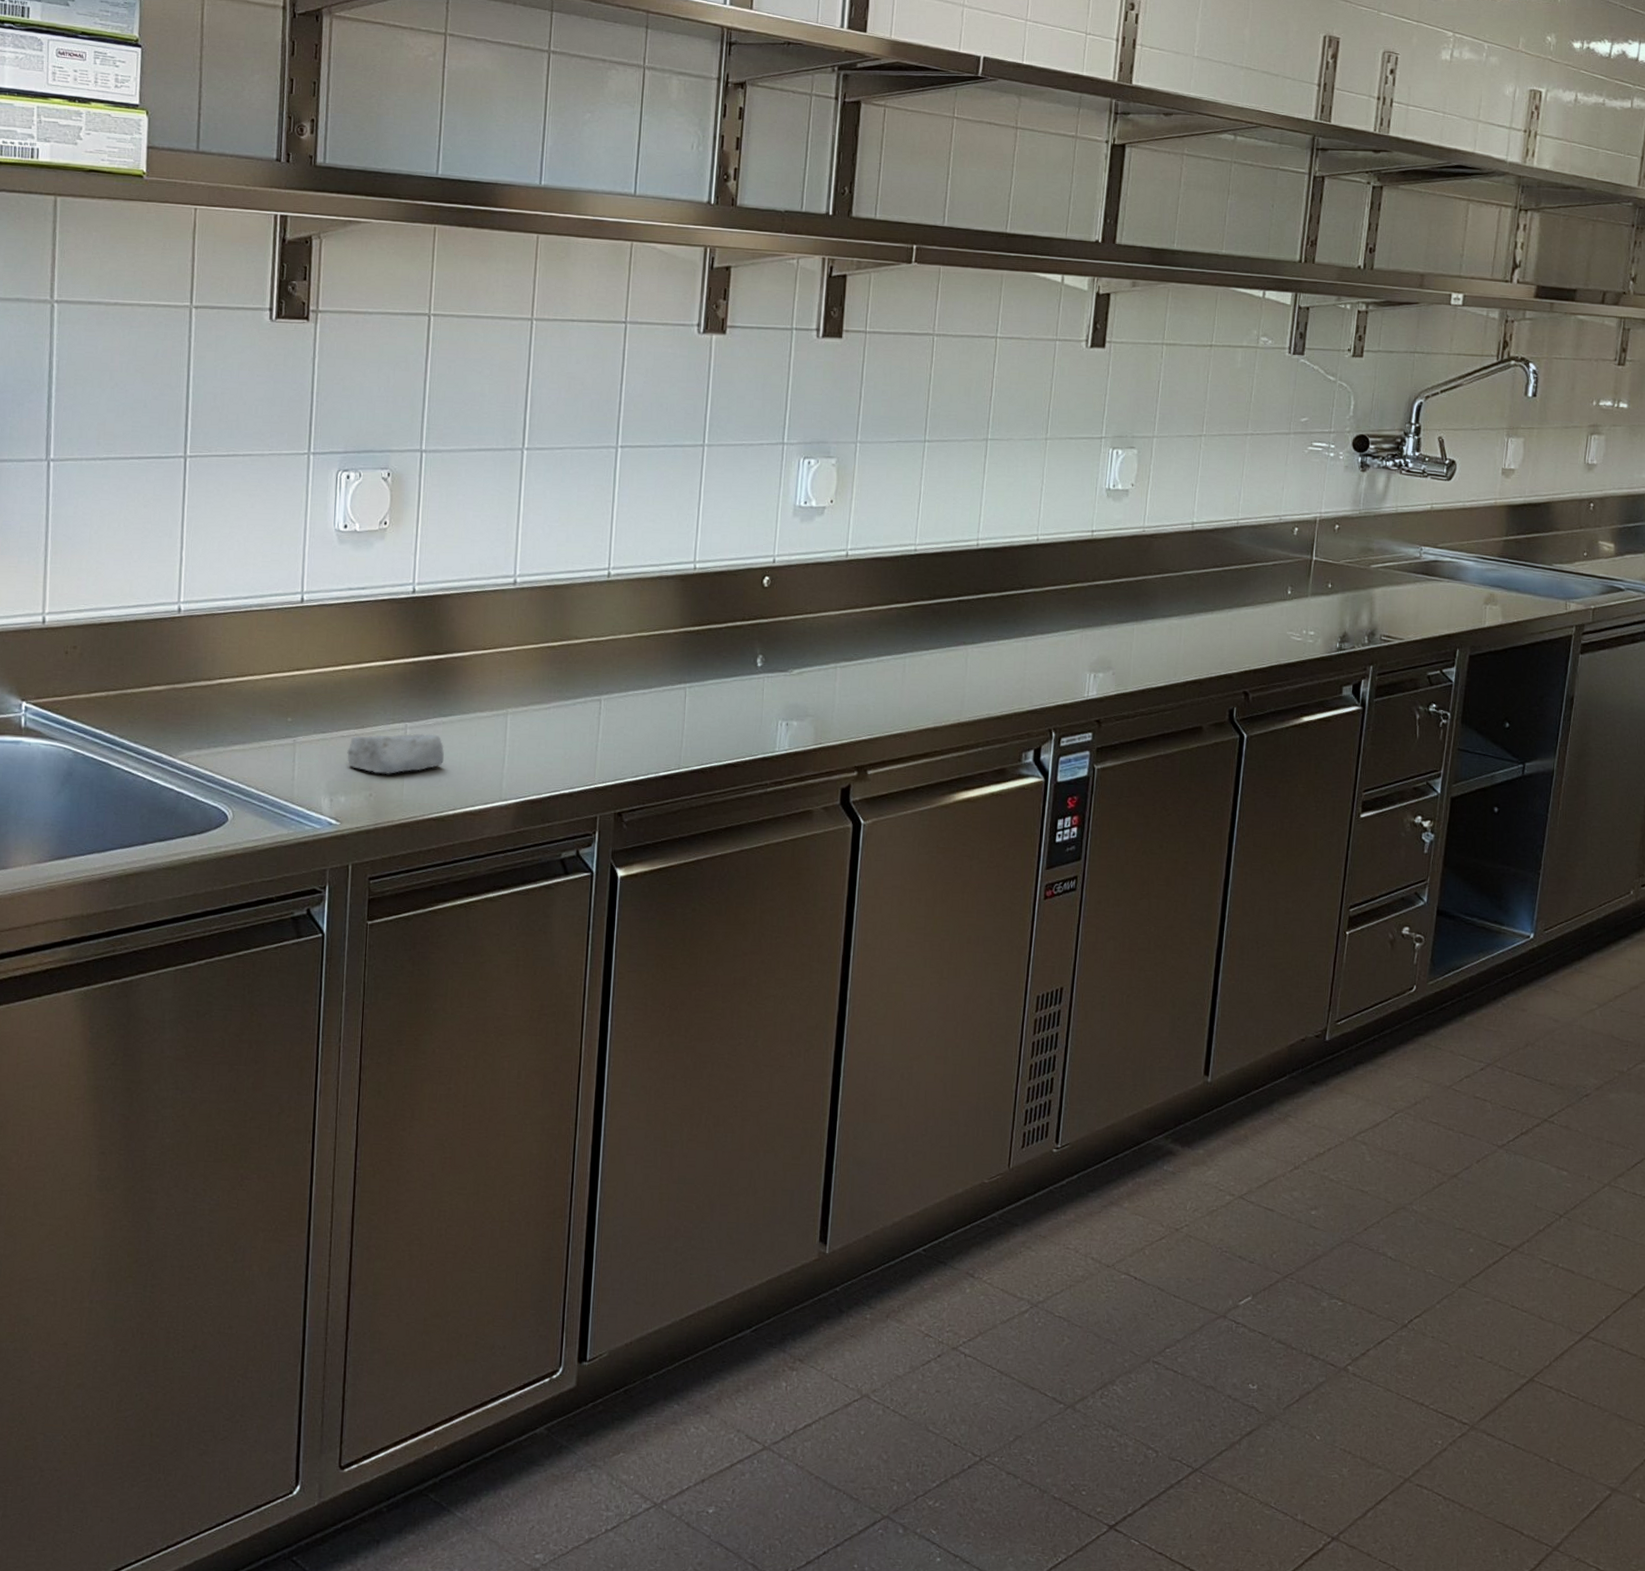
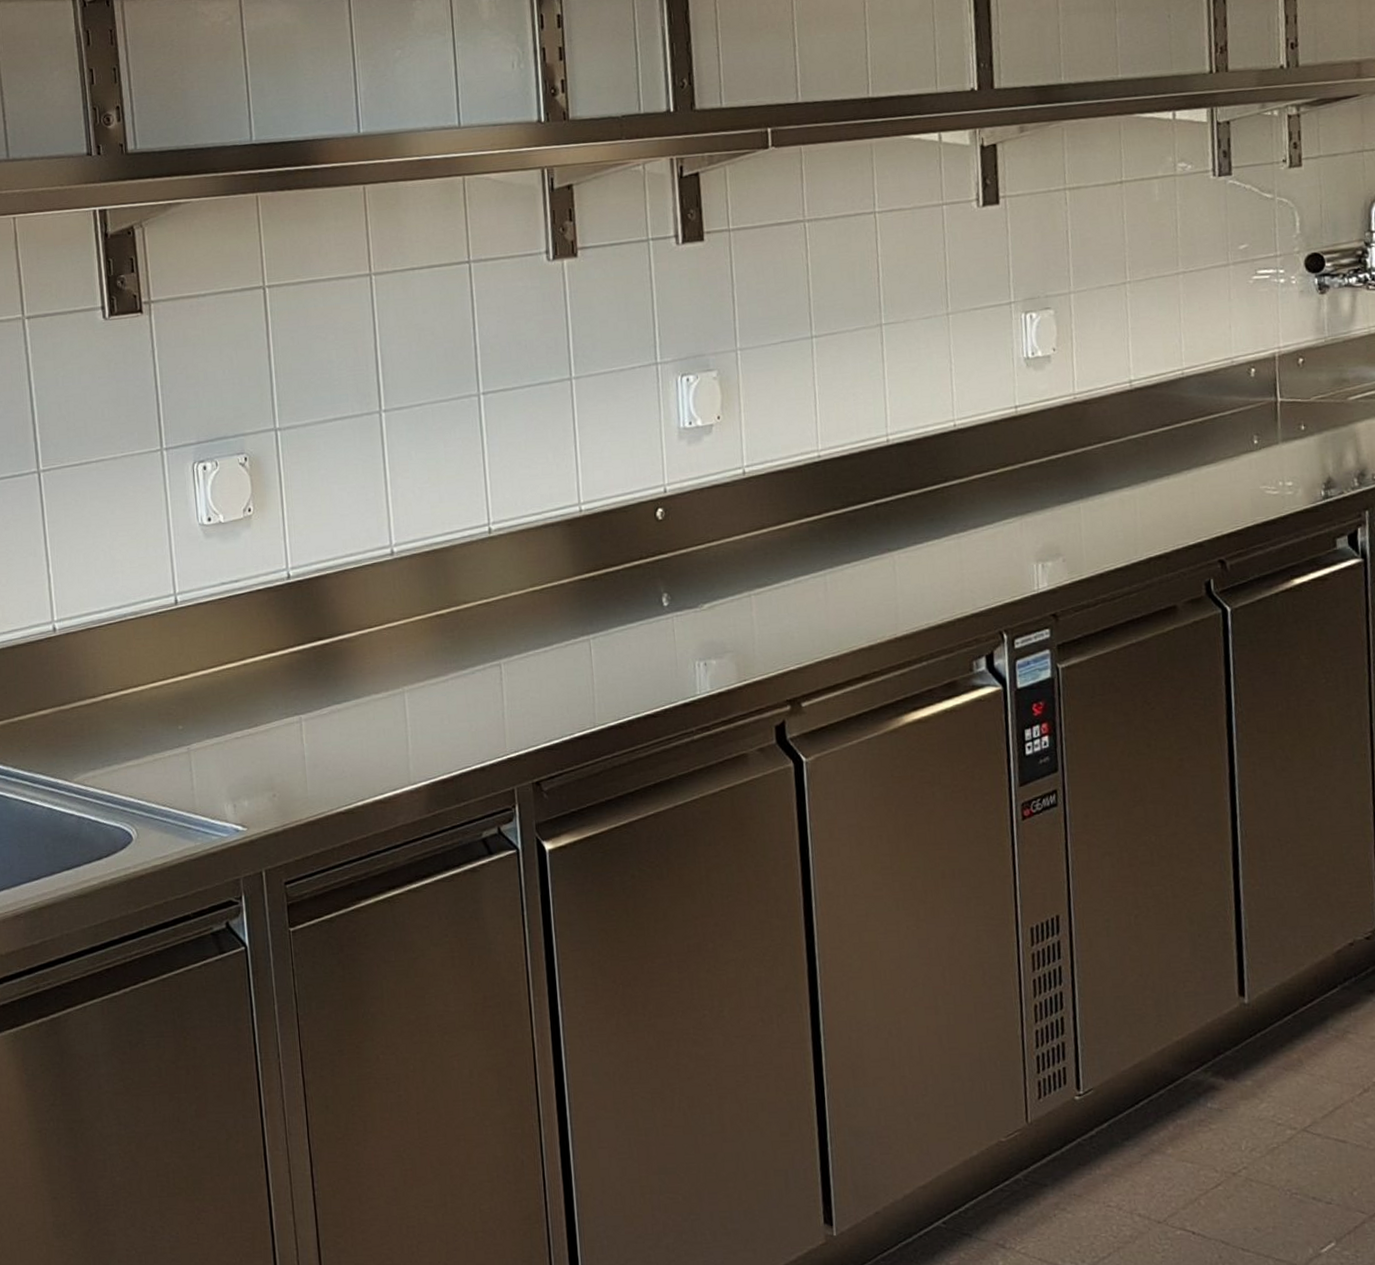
soap bar: present [347,733,445,775] -> none [244,723,345,773]

